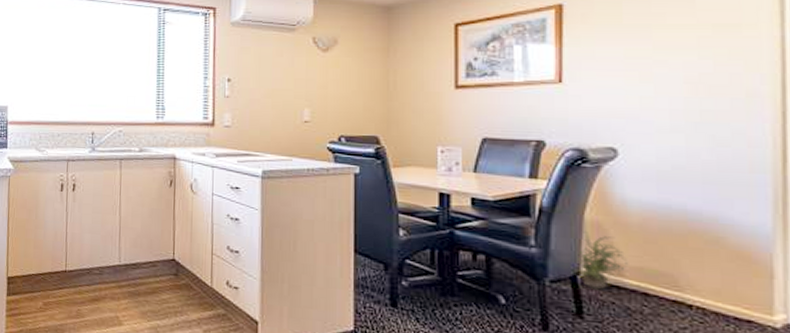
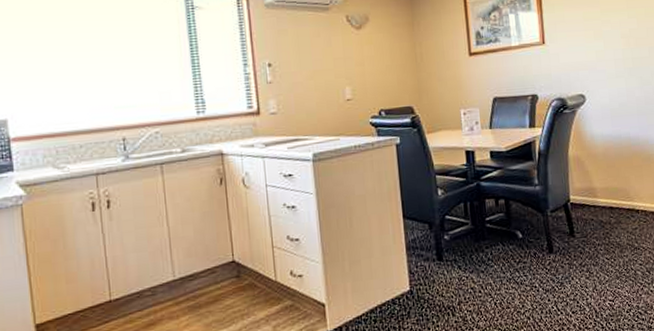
potted plant: present [578,232,629,290] -> none [567,166,599,212]

